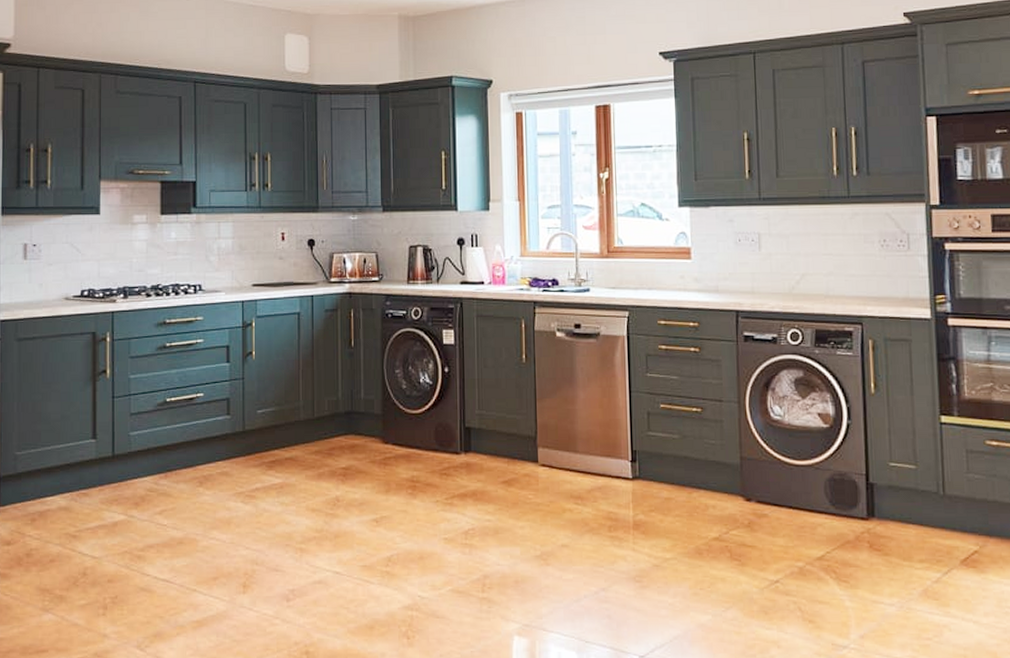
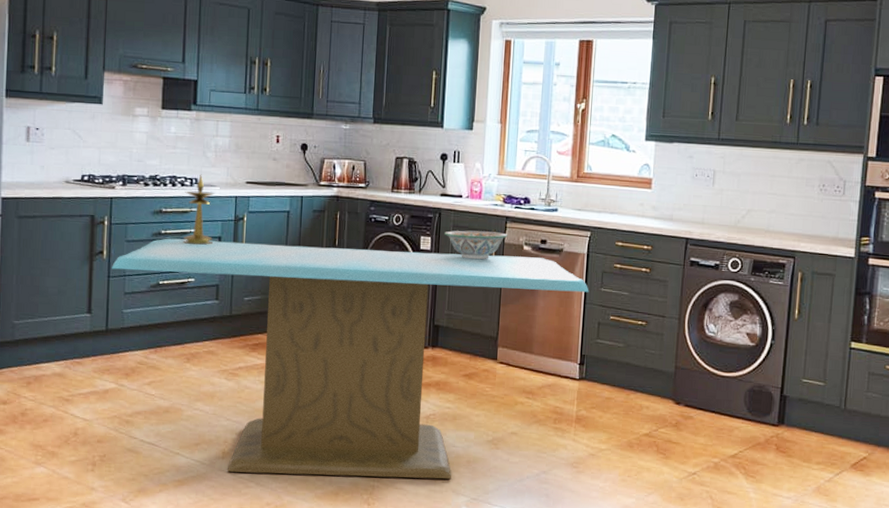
dining table: none [116,344,634,609] -> present [112,238,589,480]
candlestick: none [189,280,220,357] -> present [182,174,215,245]
decorative bowl: none [468,319,538,351] -> present [445,230,508,260]

